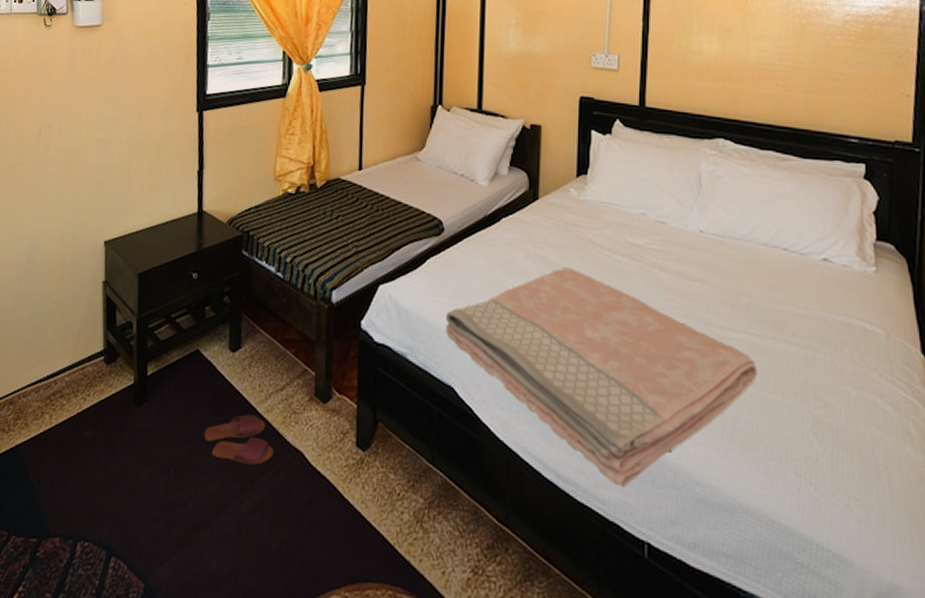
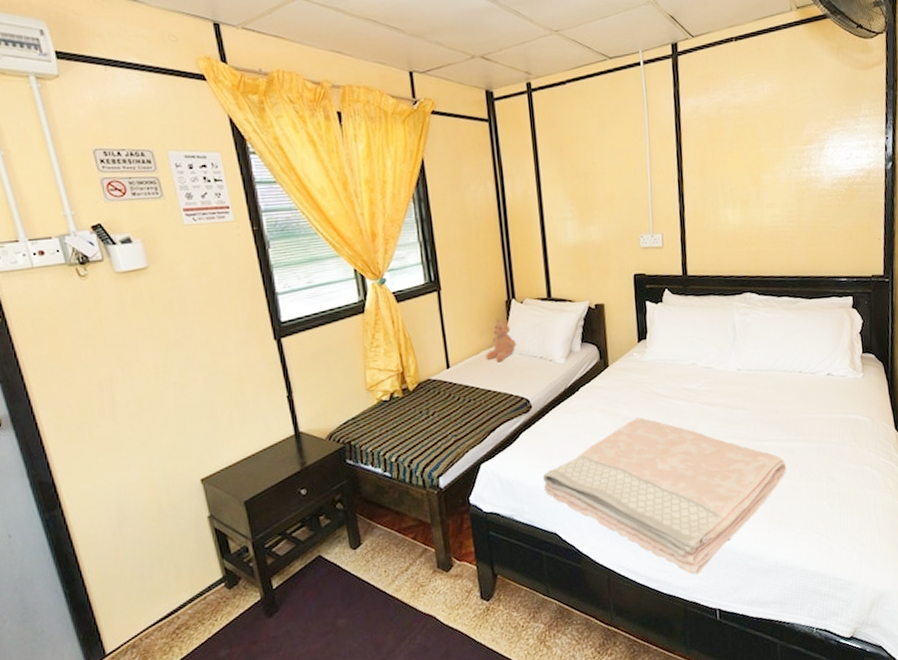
slippers: present [205,414,274,465] -> none [340,596,408,641]
stuffed animal: none [402,123,436,173] -> present [486,318,516,363]

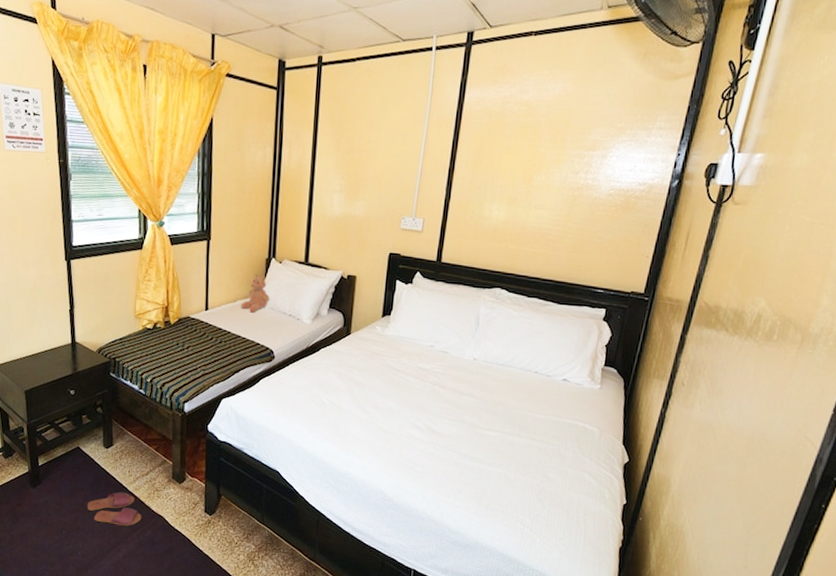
slippers: none [340,596,408,641] -> present [88,492,142,526]
towel: present [543,417,787,576] -> none [274,385,505,536]

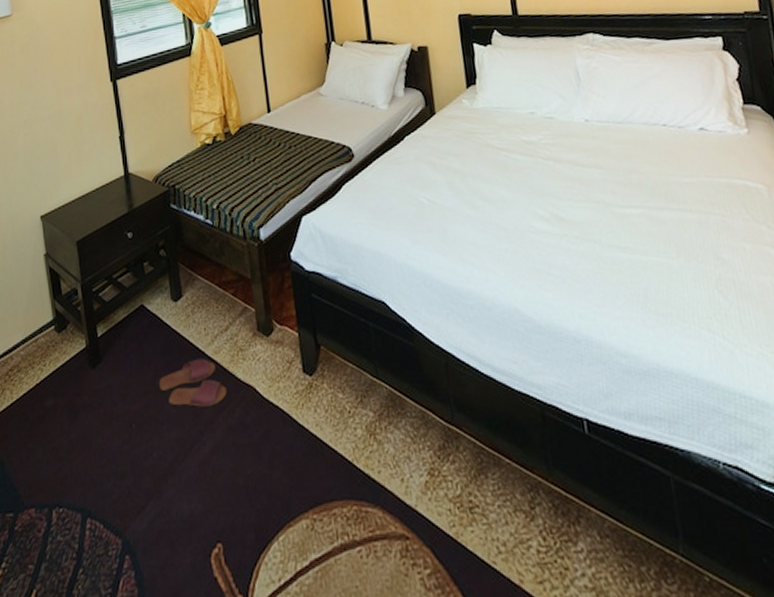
stuffed animal: present [241,273,270,313] -> none [306,61,337,107]

